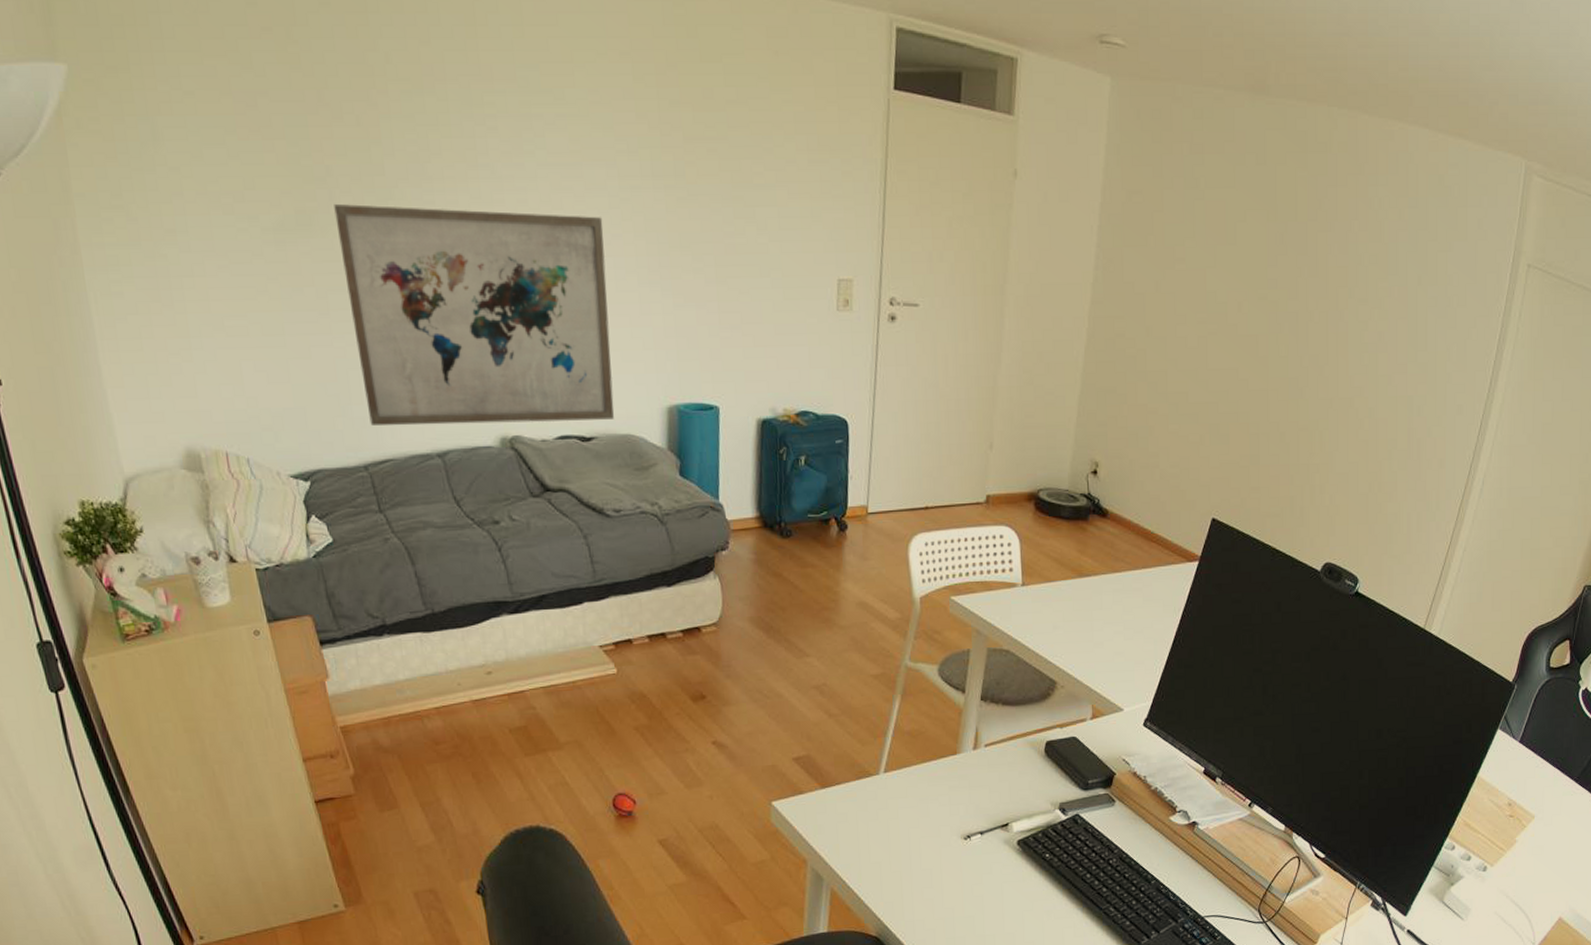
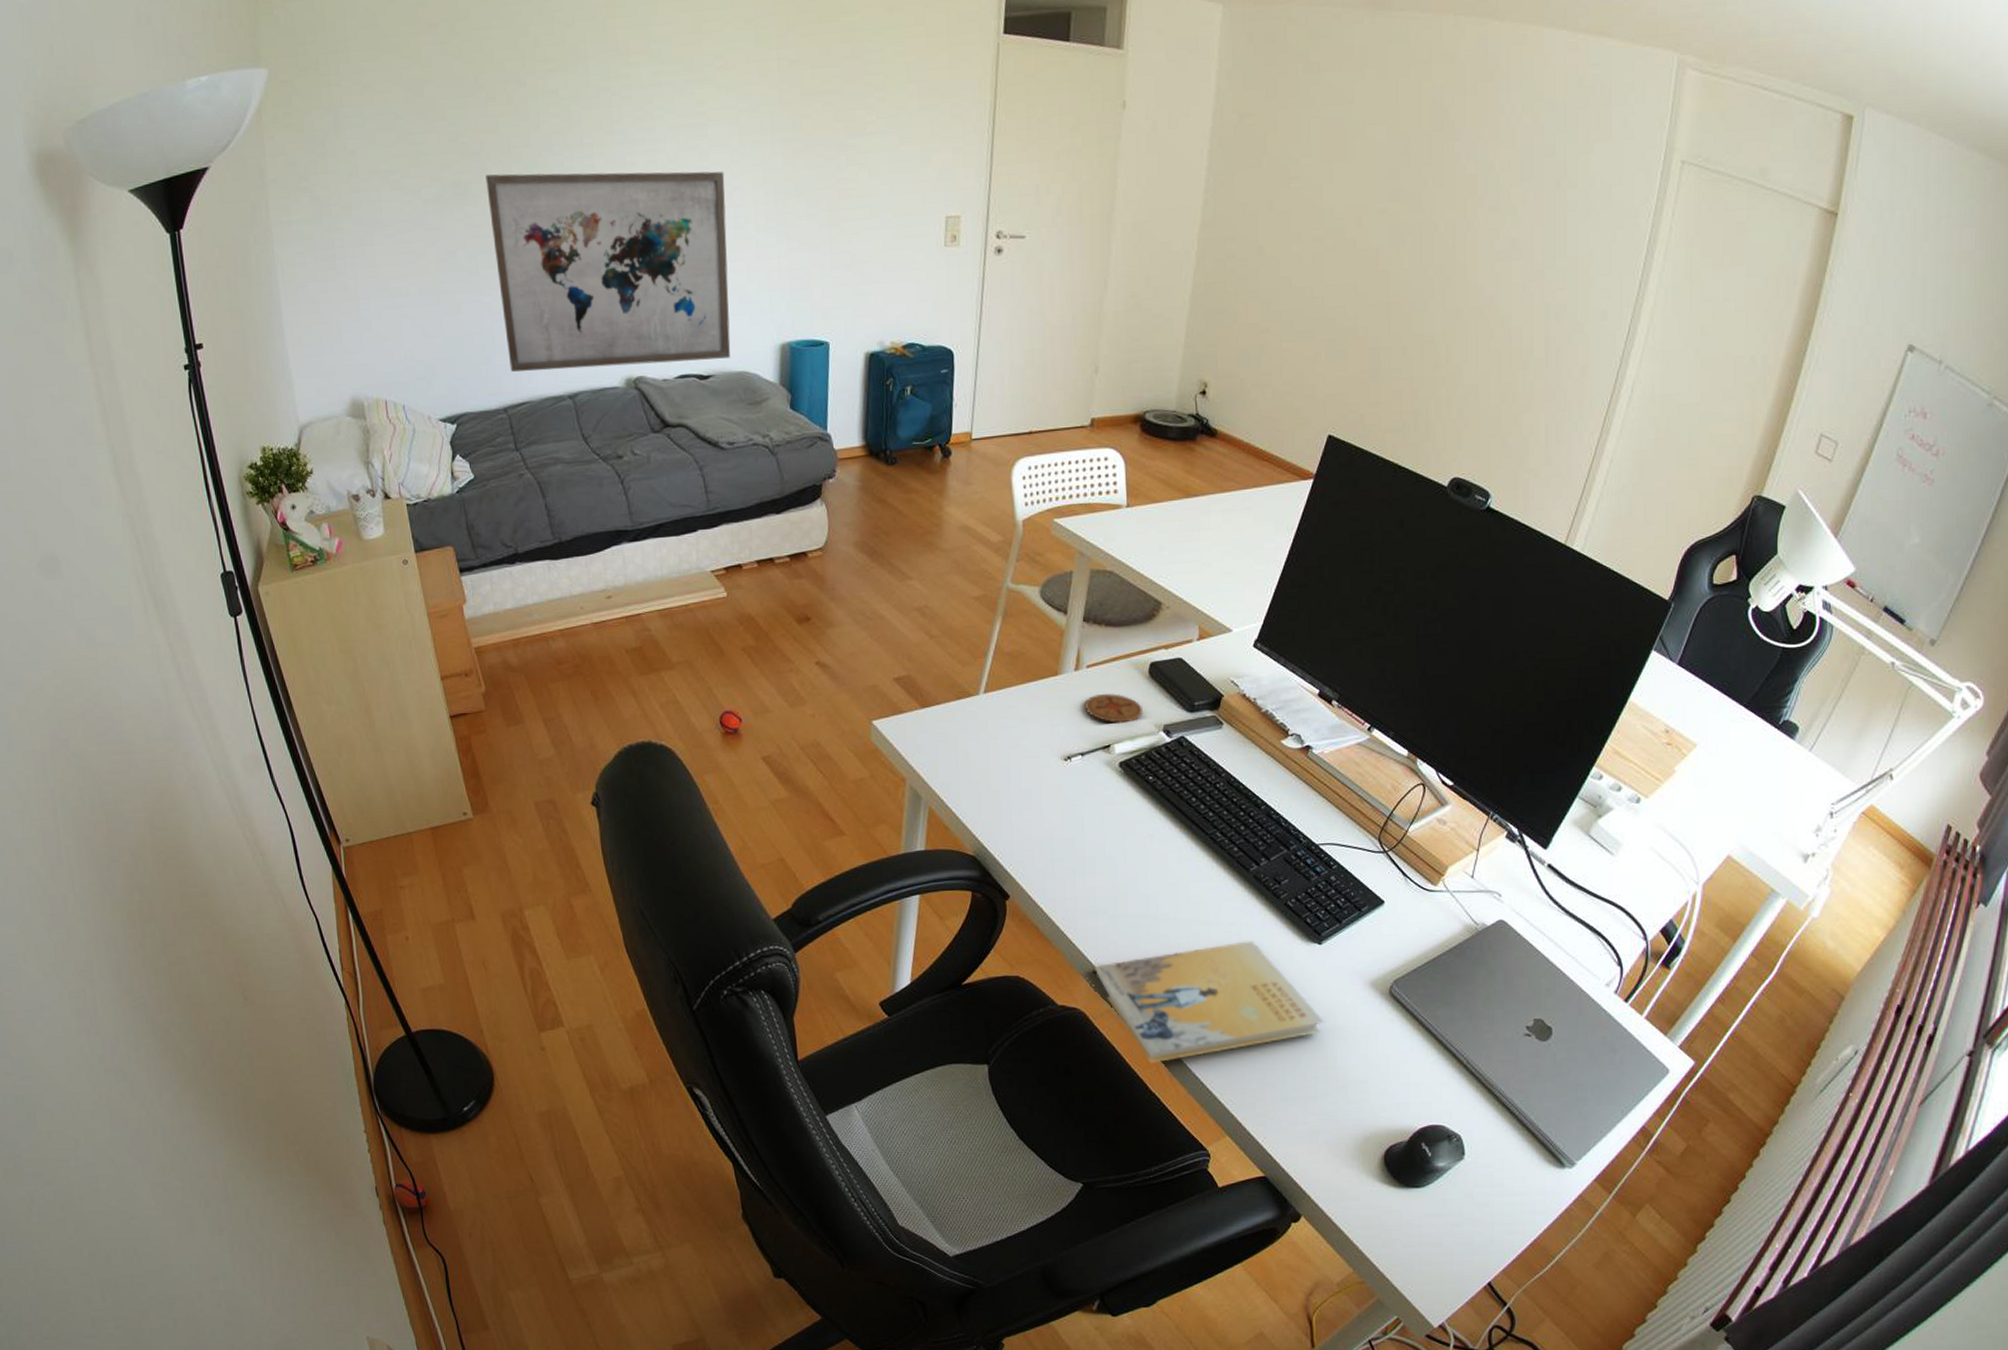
coaster: none [983,772,1040,802] -> present [1085,693,1144,723]

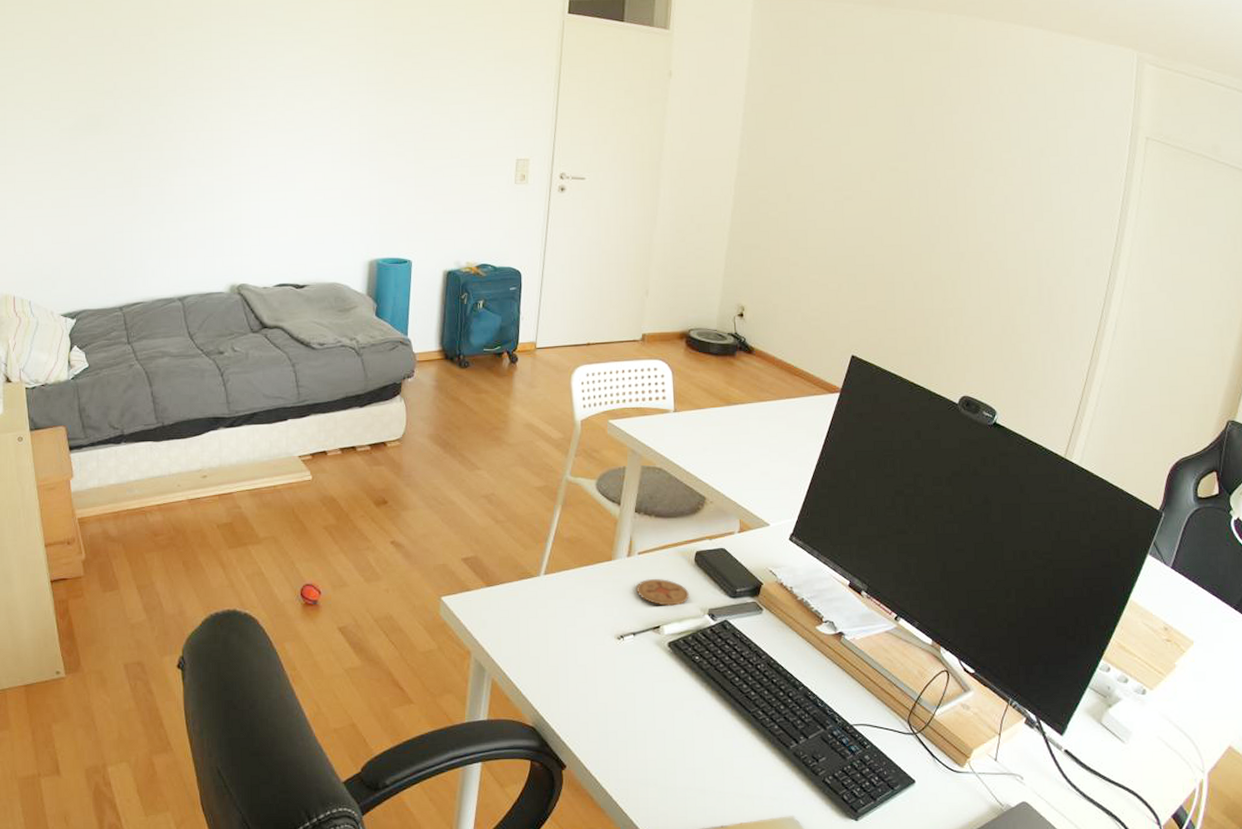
wall art: present [485,171,731,372] -> none [117,109,325,276]

